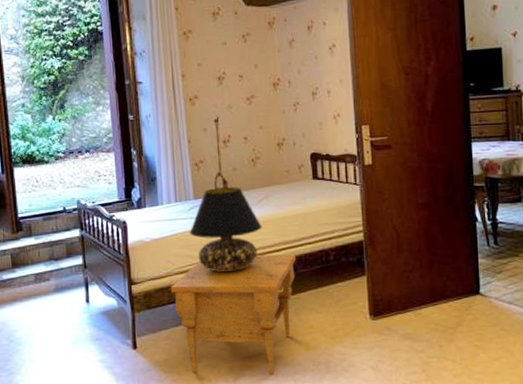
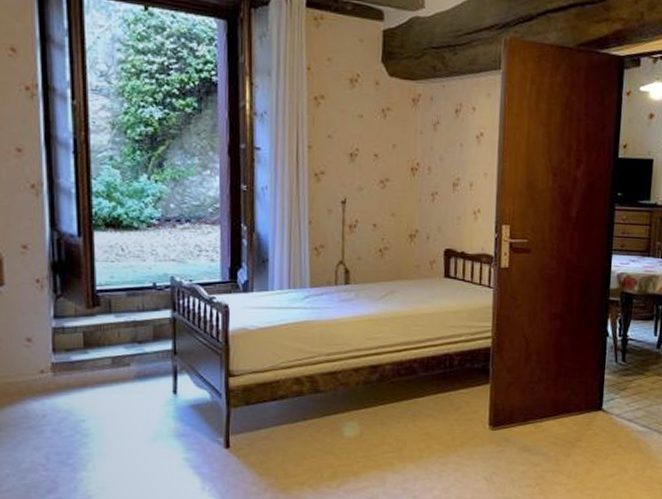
nightstand: present [171,254,296,375] -> none [275,354,417,483]
table lamp: present [189,187,262,272] -> none [301,277,384,370]

